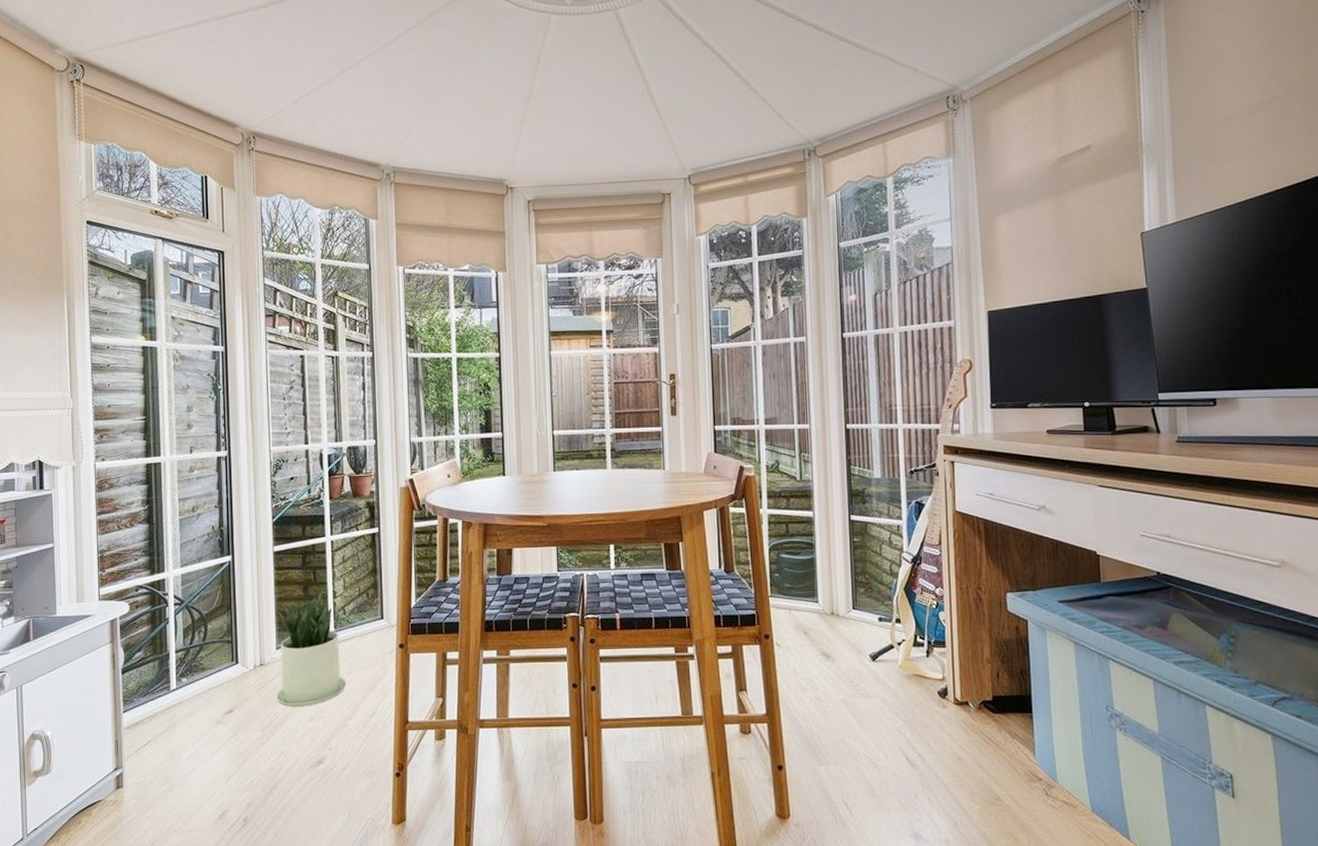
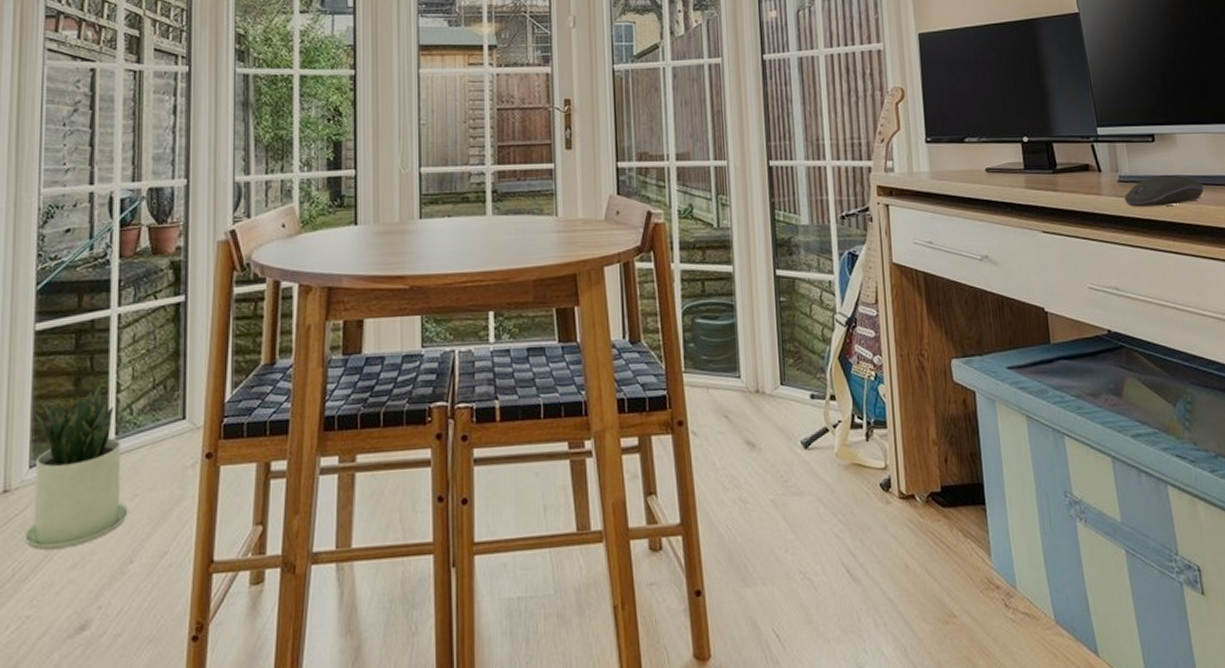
computer mouse: none [1181,435,1264,466] -> present [1124,175,1204,208]

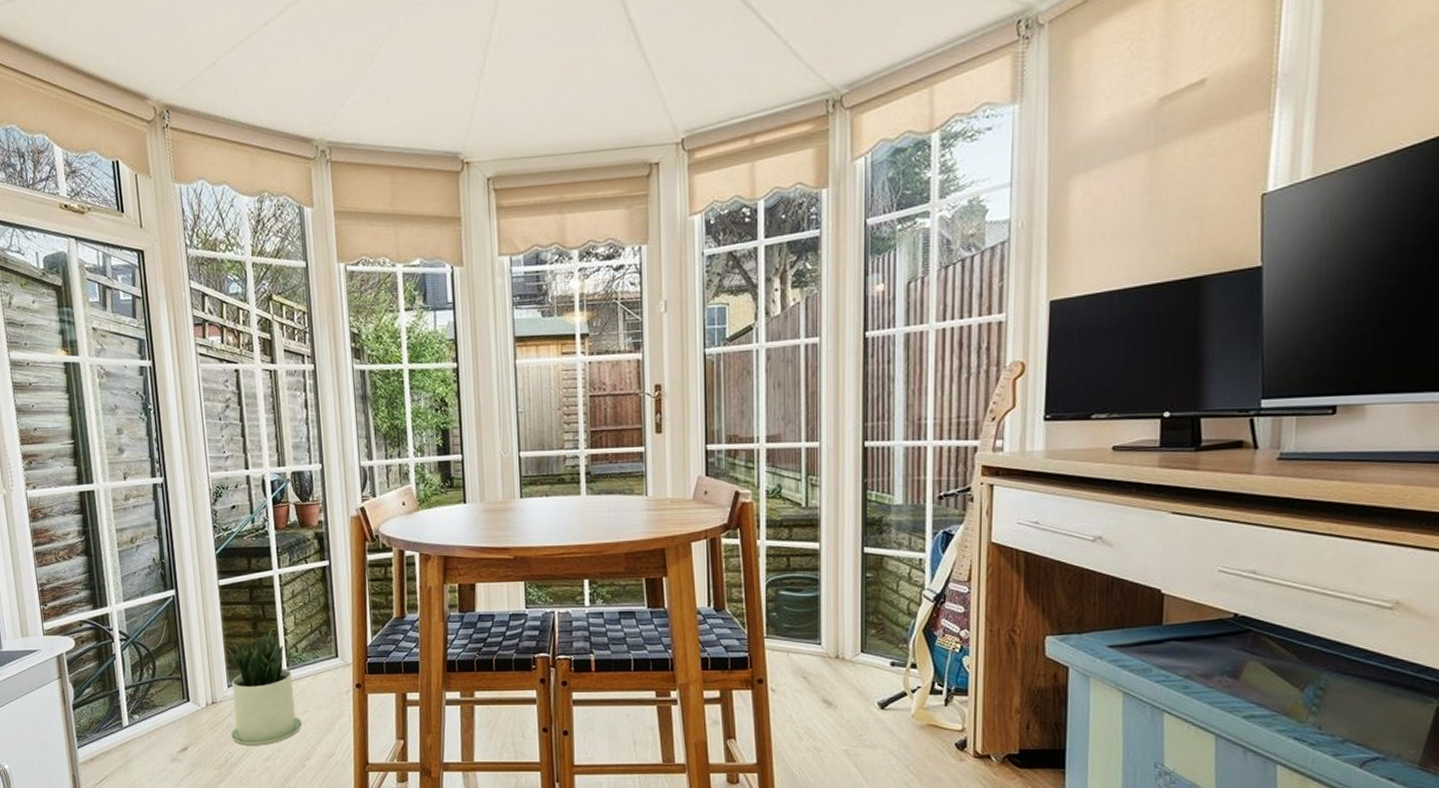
computer mouse: present [1124,175,1204,208] -> none [1281,451,1392,488]

